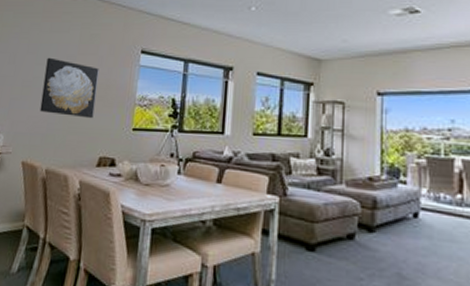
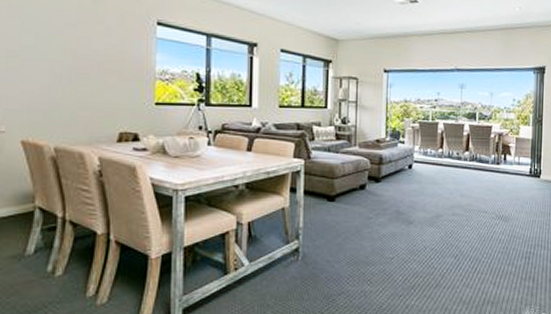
wall art: present [39,57,99,119] -> none [36,24,108,93]

